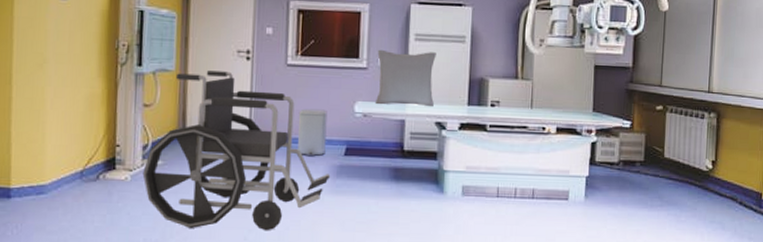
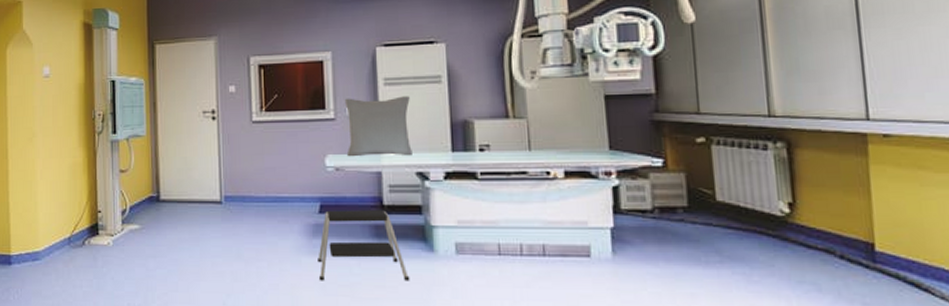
wheelchair: present [142,70,331,231] -> none [123,133,307,296]
pedal bin: present [297,108,328,156] -> none [267,165,299,214]
step stool: none [338,153,421,219] -> present [318,210,410,281]

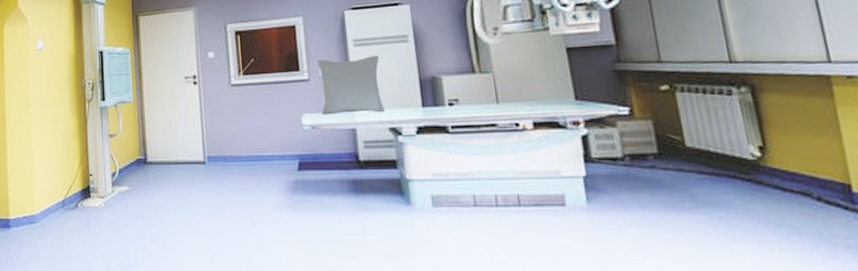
step stool: present [318,210,410,281] -> none [299,166,390,237]

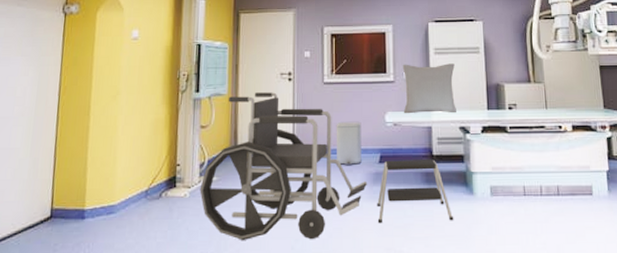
wheelchair: none [113,97,287,253] -> present [199,92,368,240]
pedal bin: none [247,125,279,173] -> present [336,121,362,165]
step stool: none [299,166,390,237] -> present [377,159,454,224]

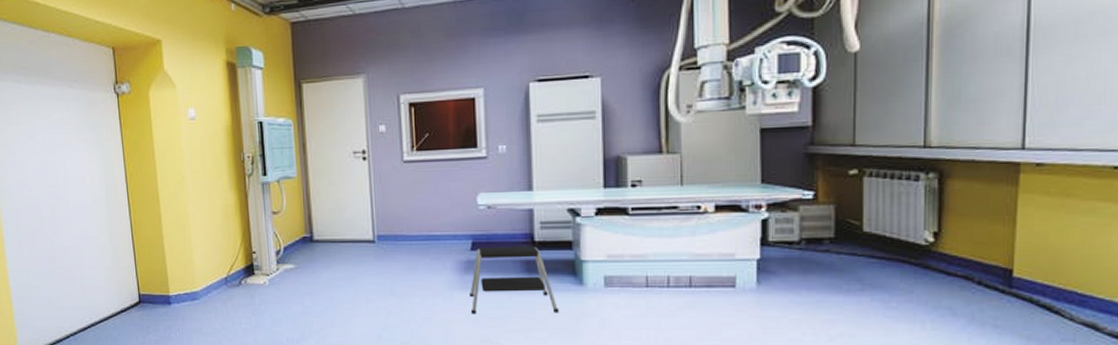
wheelchair: present [199,92,368,240] -> none [278,173,459,329]
pedal bin: present [336,121,362,165] -> none [419,204,451,252]
pillow: present [402,63,456,114] -> none [496,133,564,195]

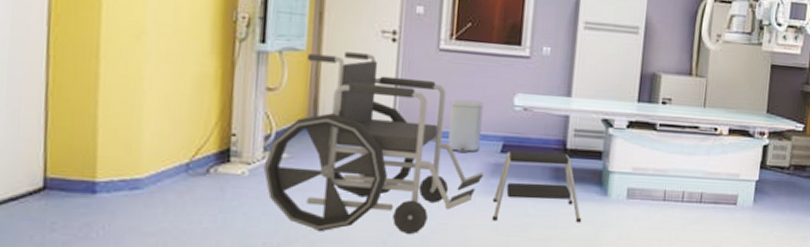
wheelchair: none [278,173,459,329] -> present [263,52,485,235]
pedal bin: none [419,204,451,252] -> present [448,99,484,153]

